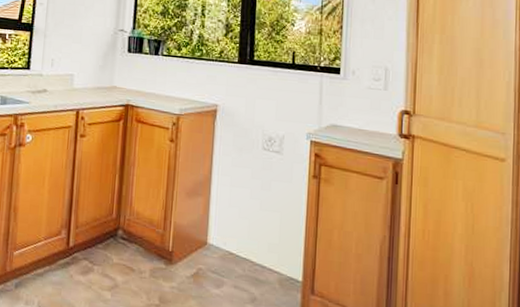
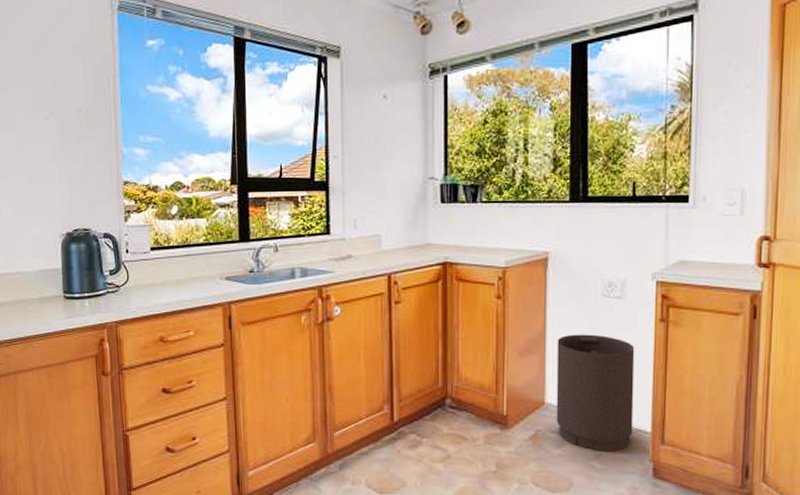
trash can: none [216,181,290,297] -> present [556,334,635,452]

